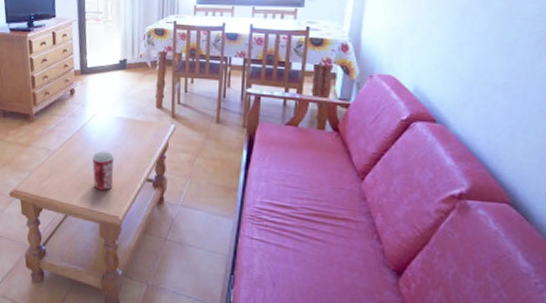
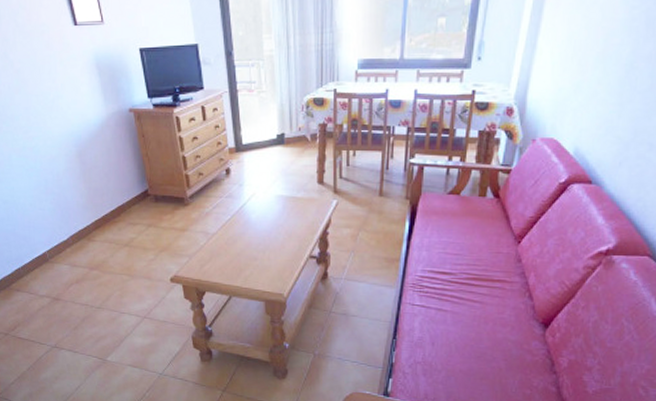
mug: present [91,151,115,191] -> none [252,231,277,270]

